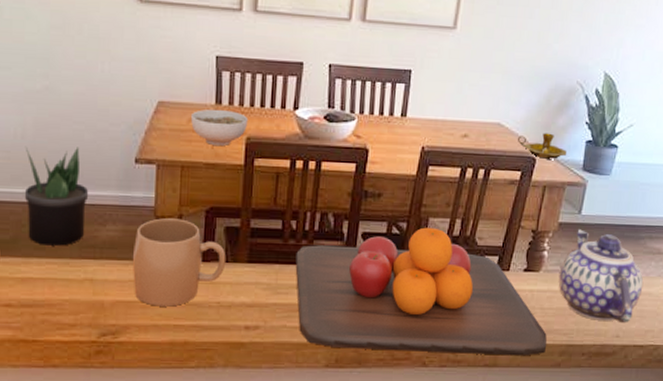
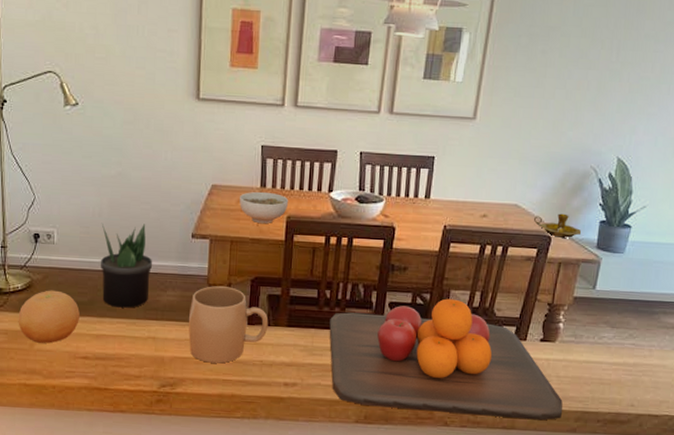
teapot: present [558,229,644,324] -> none [573,303,658,394]

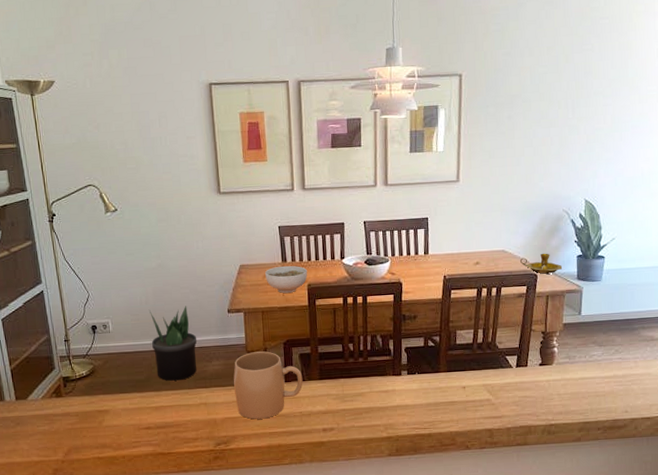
fruit: present [18,290,80,343] -> none [86,372,139,420]
chopping board: present [329,298,563,421] -> none [355,338,566,440]

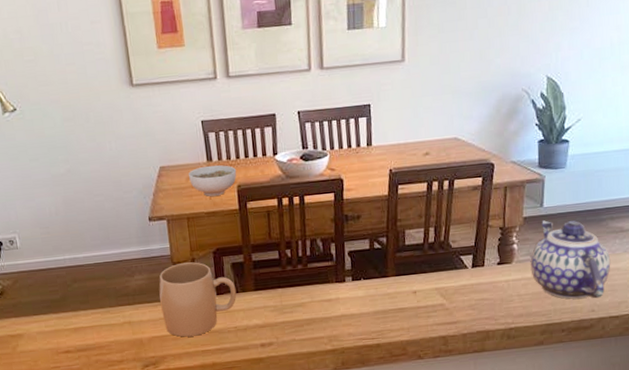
planter: present [149,306,197,381] -> none [61,215,118,299]
candlestick: present [520,253,563,274] -> none [475,139,522,163]
teapot: none [569,327,643,401] -> present [530,220,611,299]

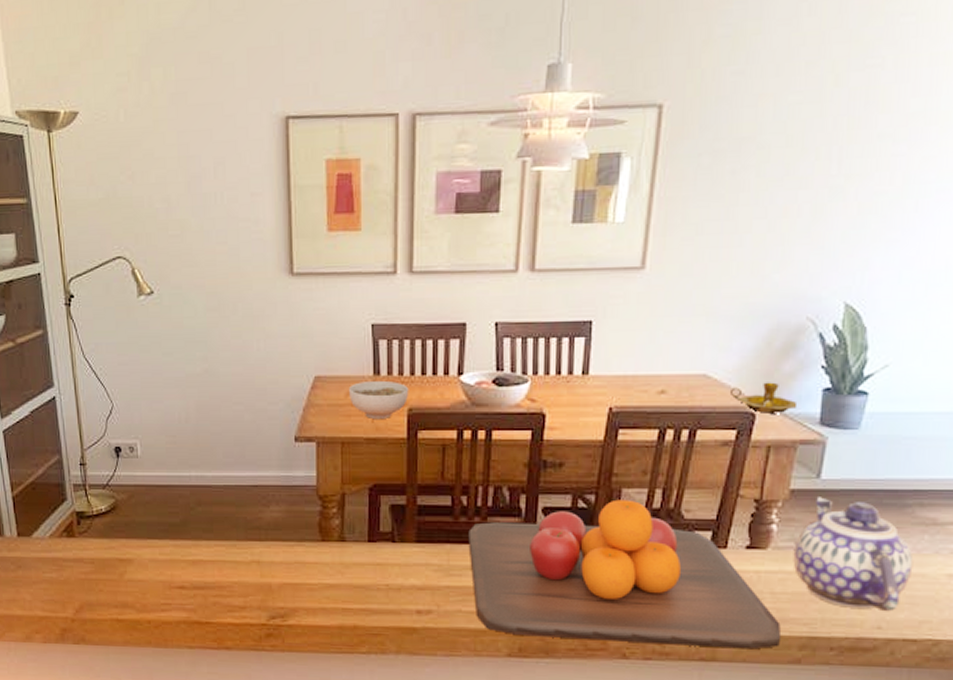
mug: present [158,262,237,337] -> none [297,497,393,589]
chopping board: none [294,238,528,353] -> present [468,499,781,650]
candlestick: none [475,139,522,163] -> present [731,382,798,413]

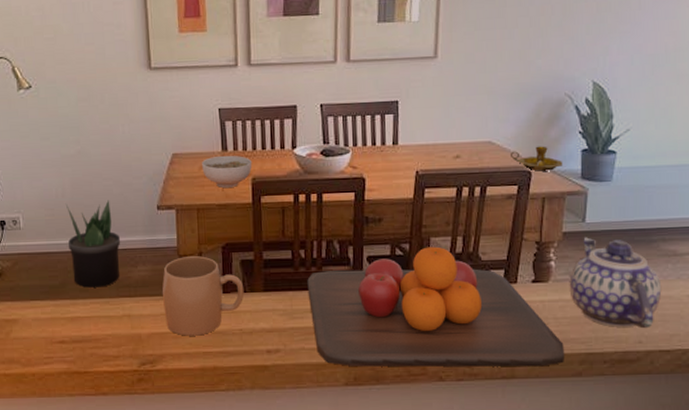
planter: none [190,428,252,528] -> present [66,200,121,288]
mug: none [297,497,393,589] -> present [161,256,244,336]

